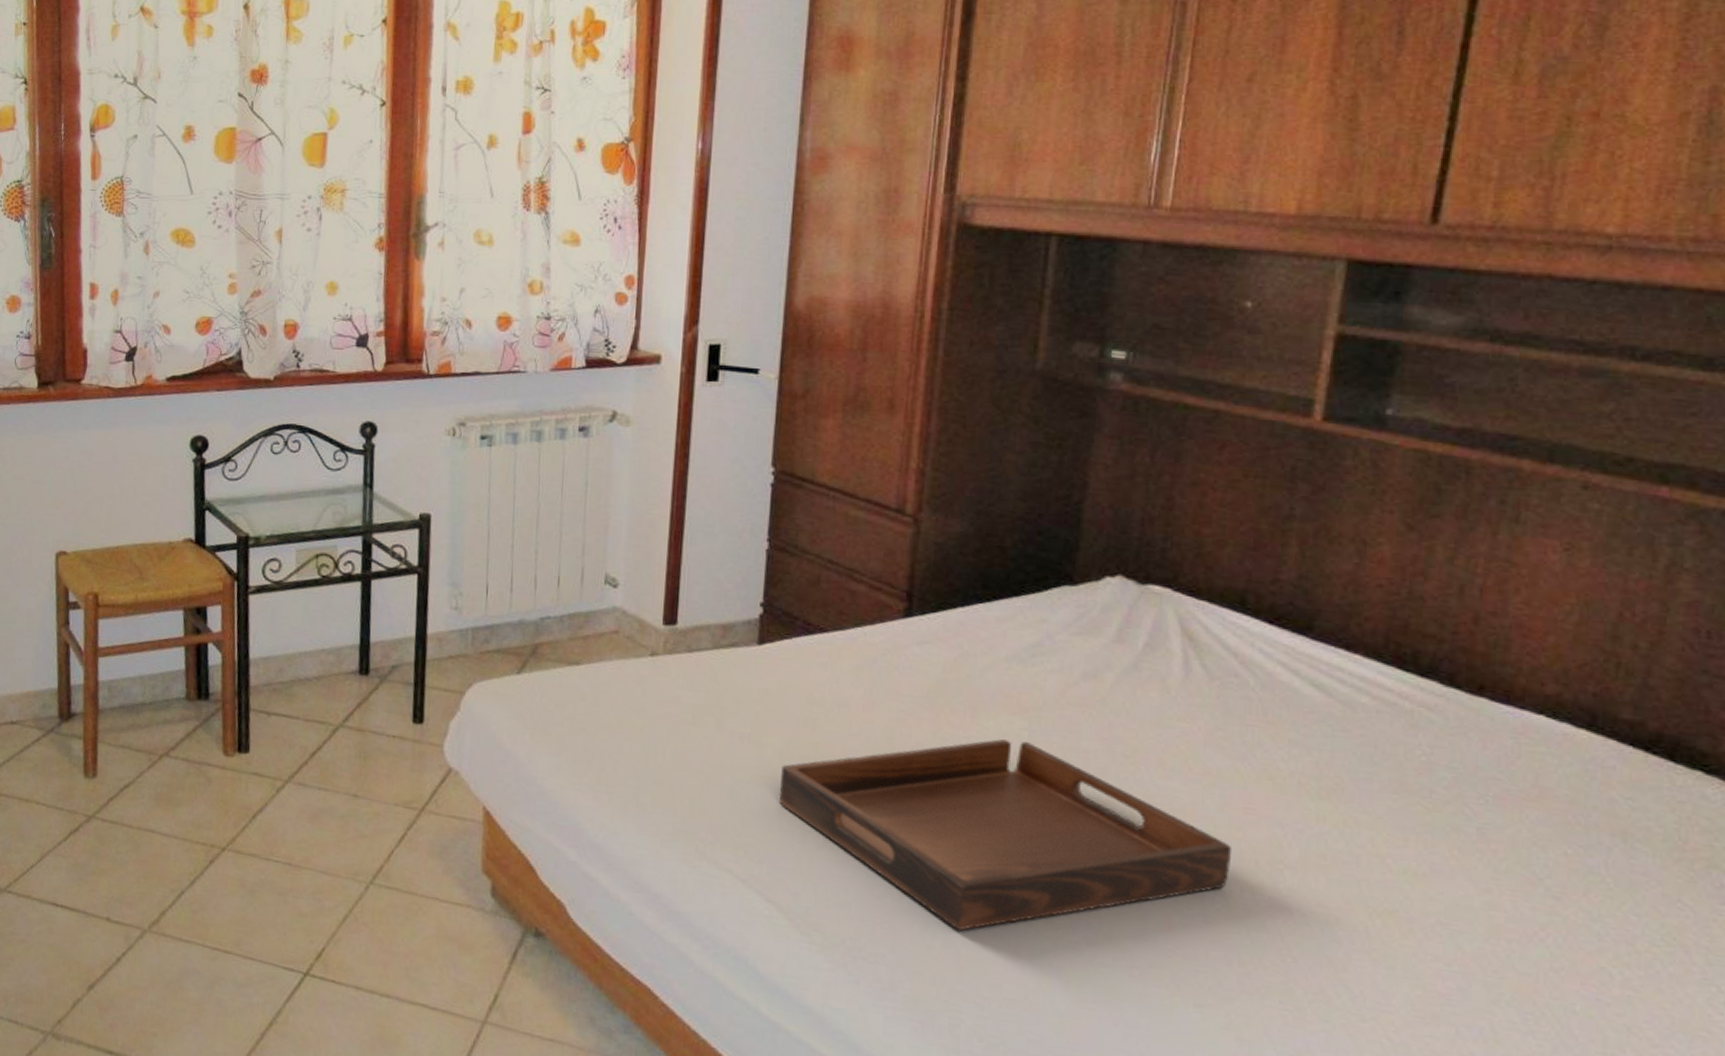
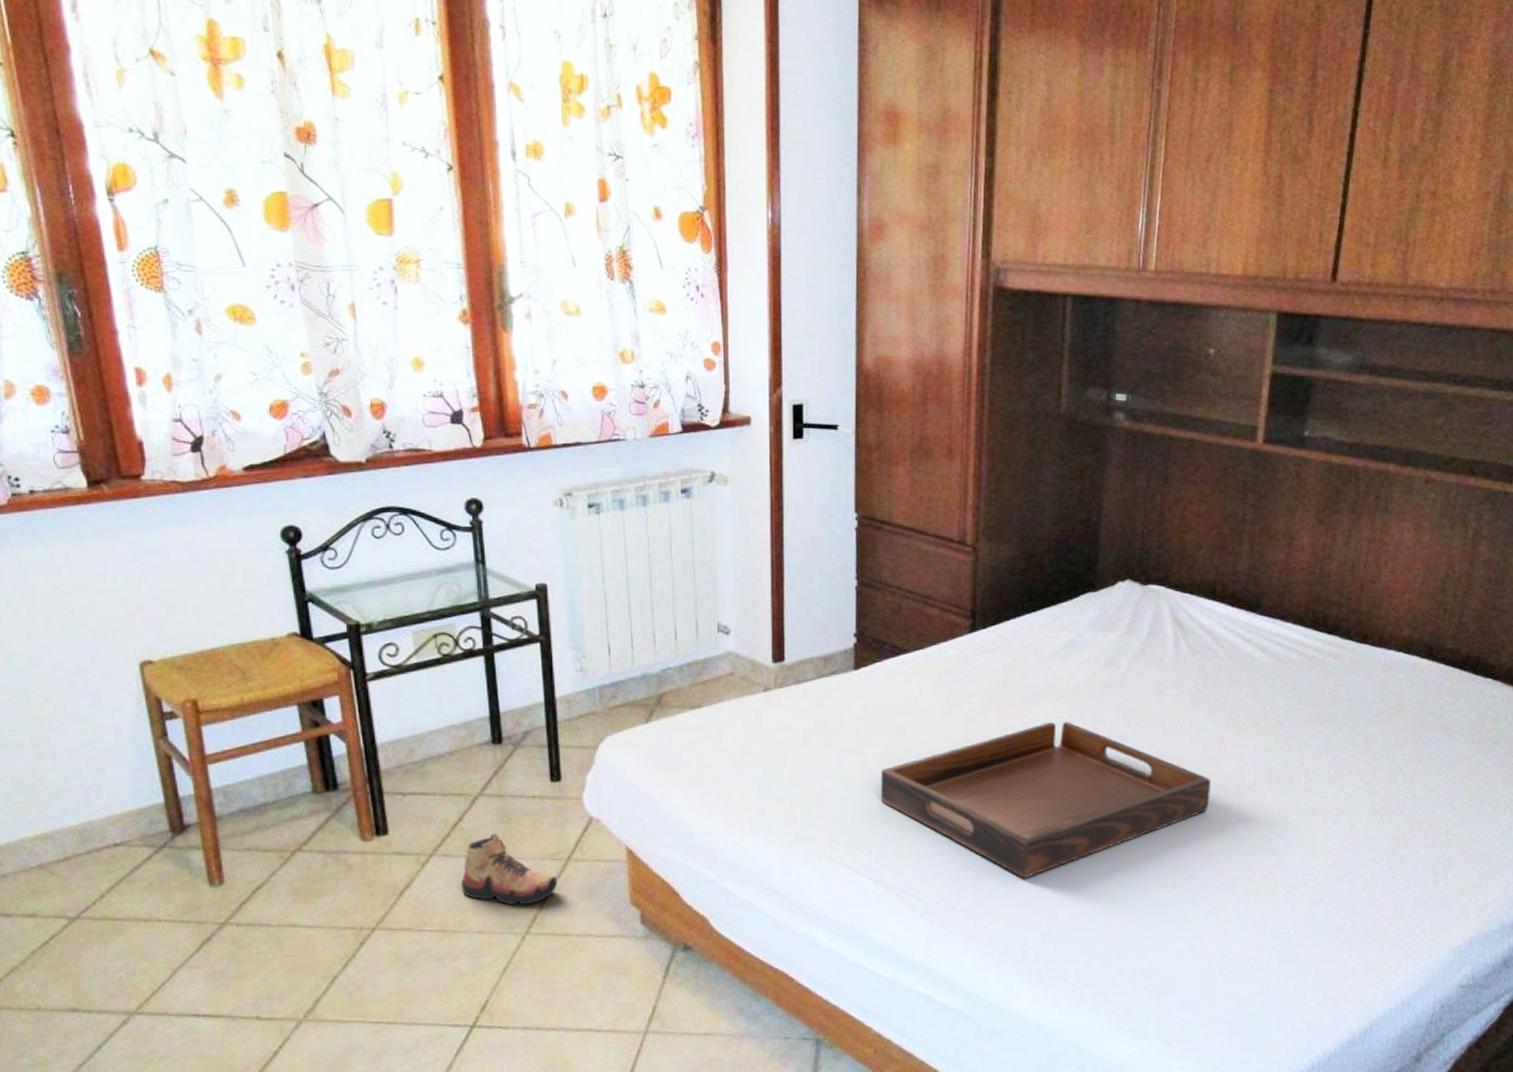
shoe: none [312,768,409,853] -> present [461,833,558,906]

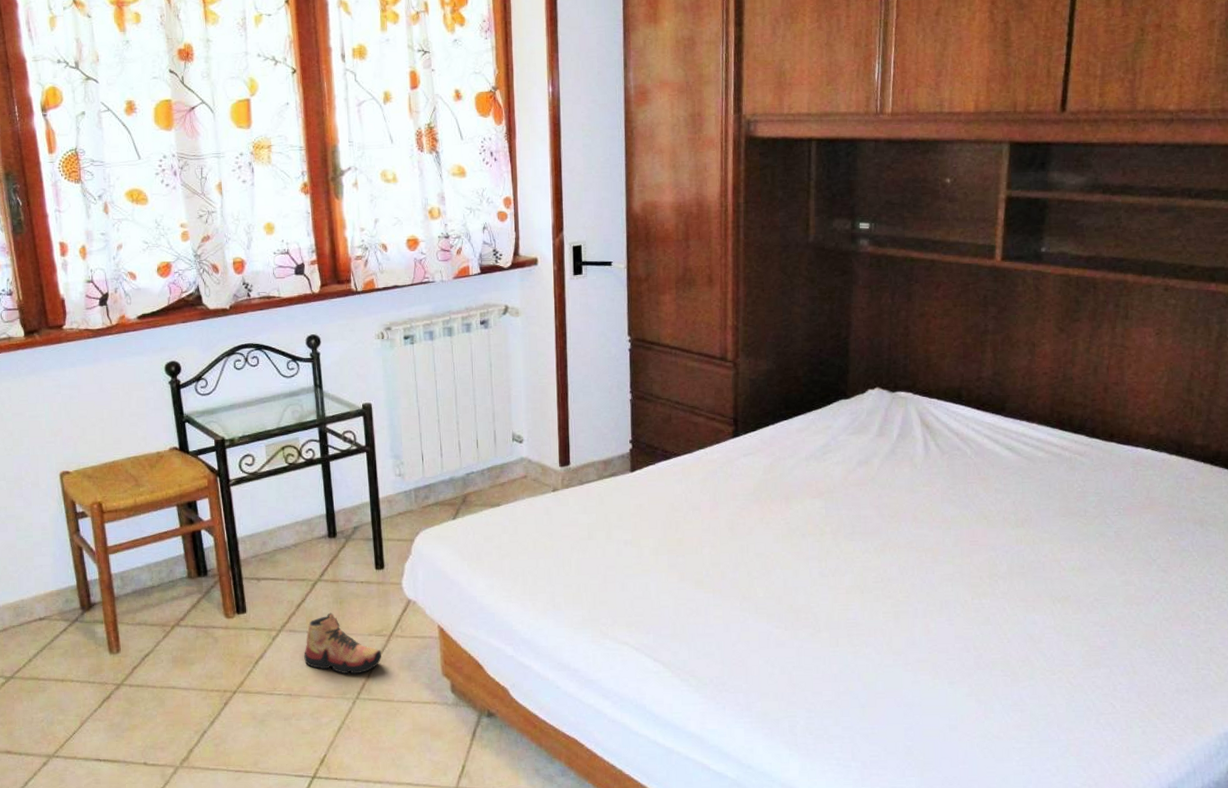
serving tray: present [880,721,1211,879] -> none [656,516,965,659]

